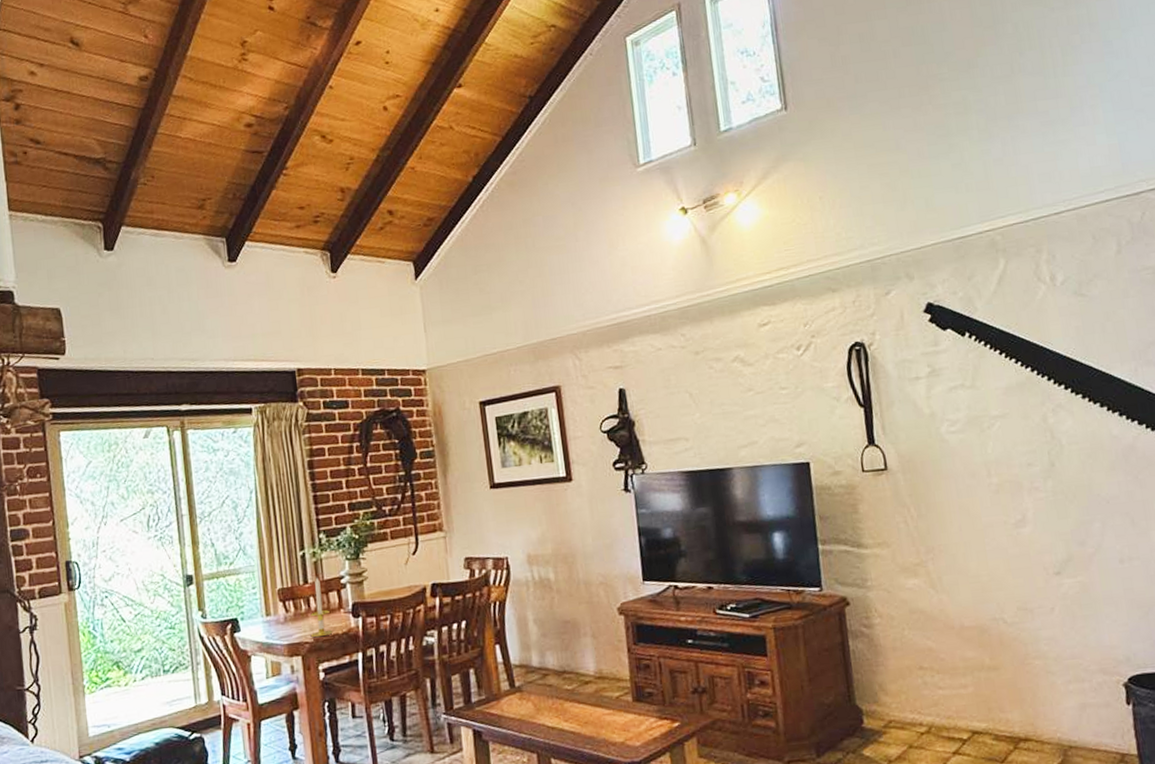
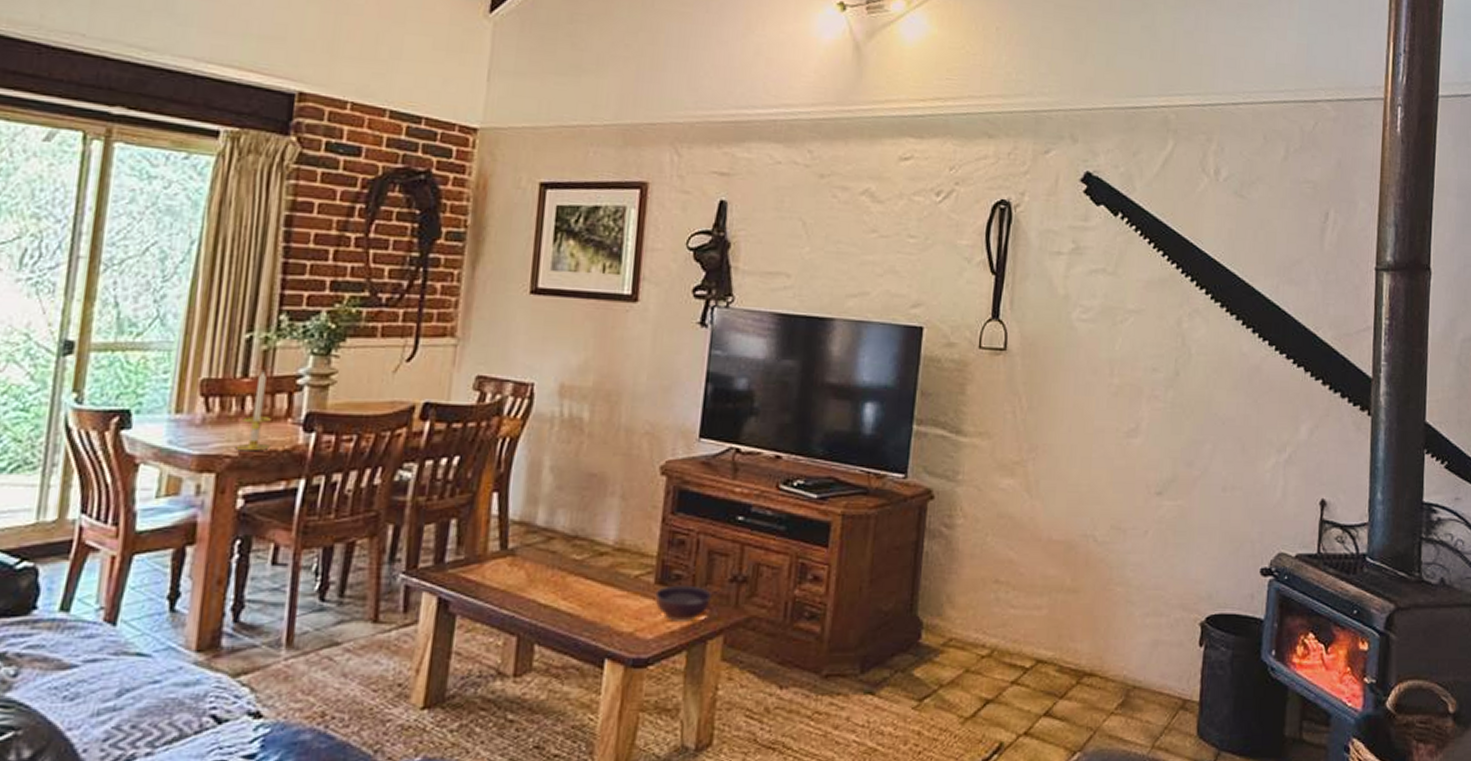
bowl: none [635,699,680,730] -> present [655,585,711,621]

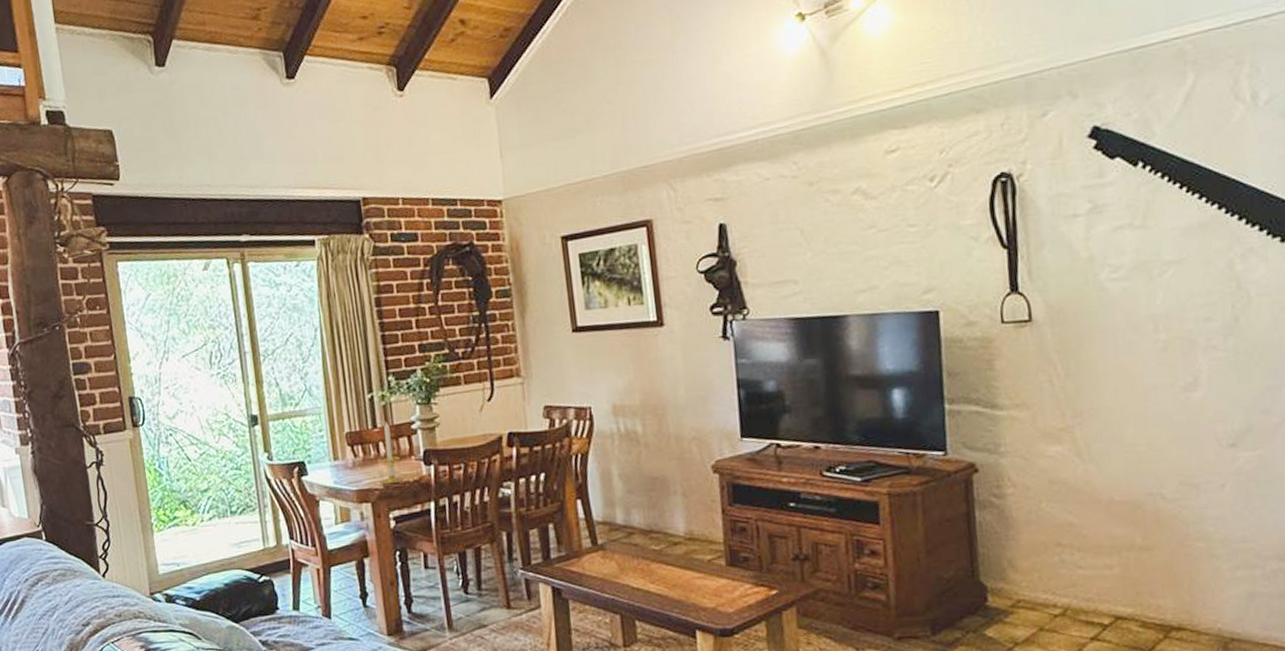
bowl: present [655,585,711,621] -> none [728,565,779,597]

